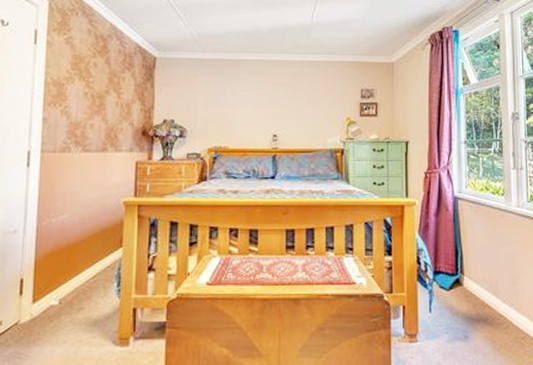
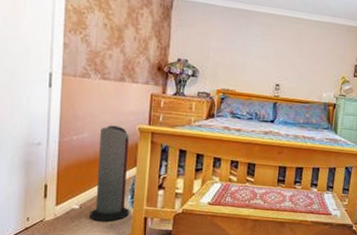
air purifier: none [70,202,116,318] -> present [89,125,130,222]

